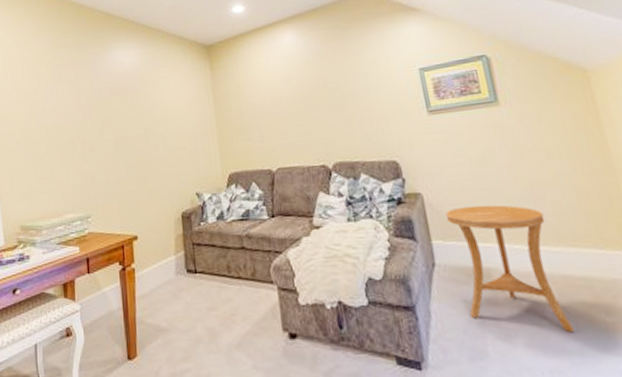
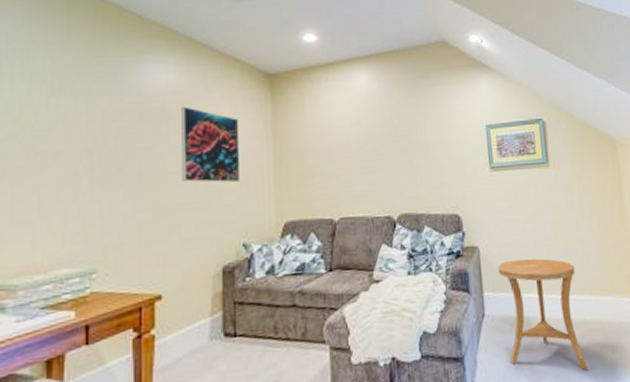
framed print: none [141,81,190,143] -> present [181,107,241,183]

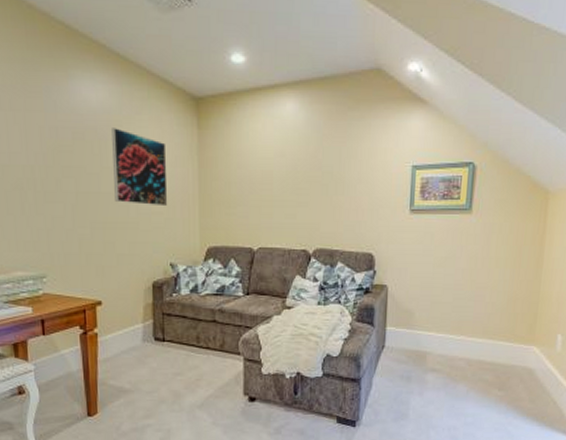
side table: present [498,258,589,371] -> none [402,300,479,402]

